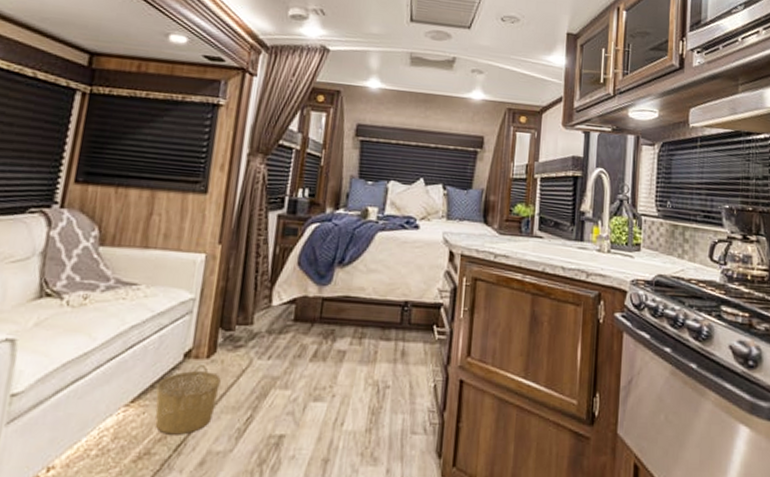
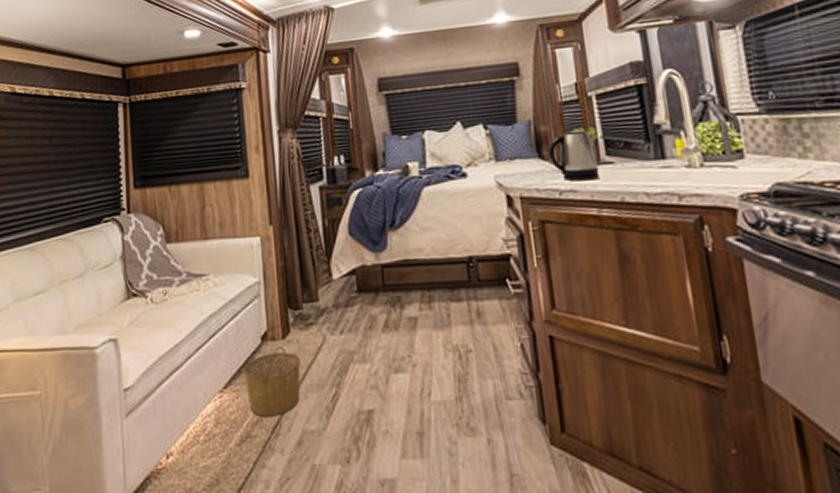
kettle: none [493,204,533,250] -> present [548,130,600,181]

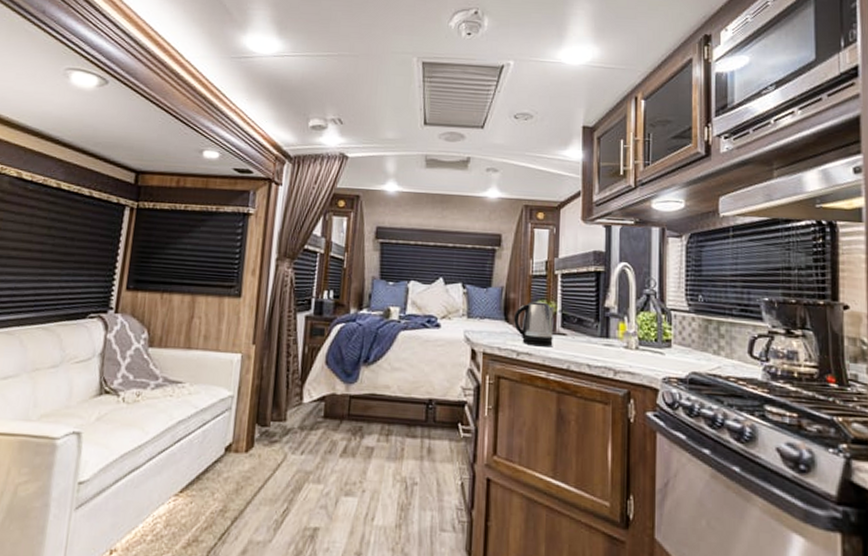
basket: present [243,346,301,417] -> none [201,459,259,525]

